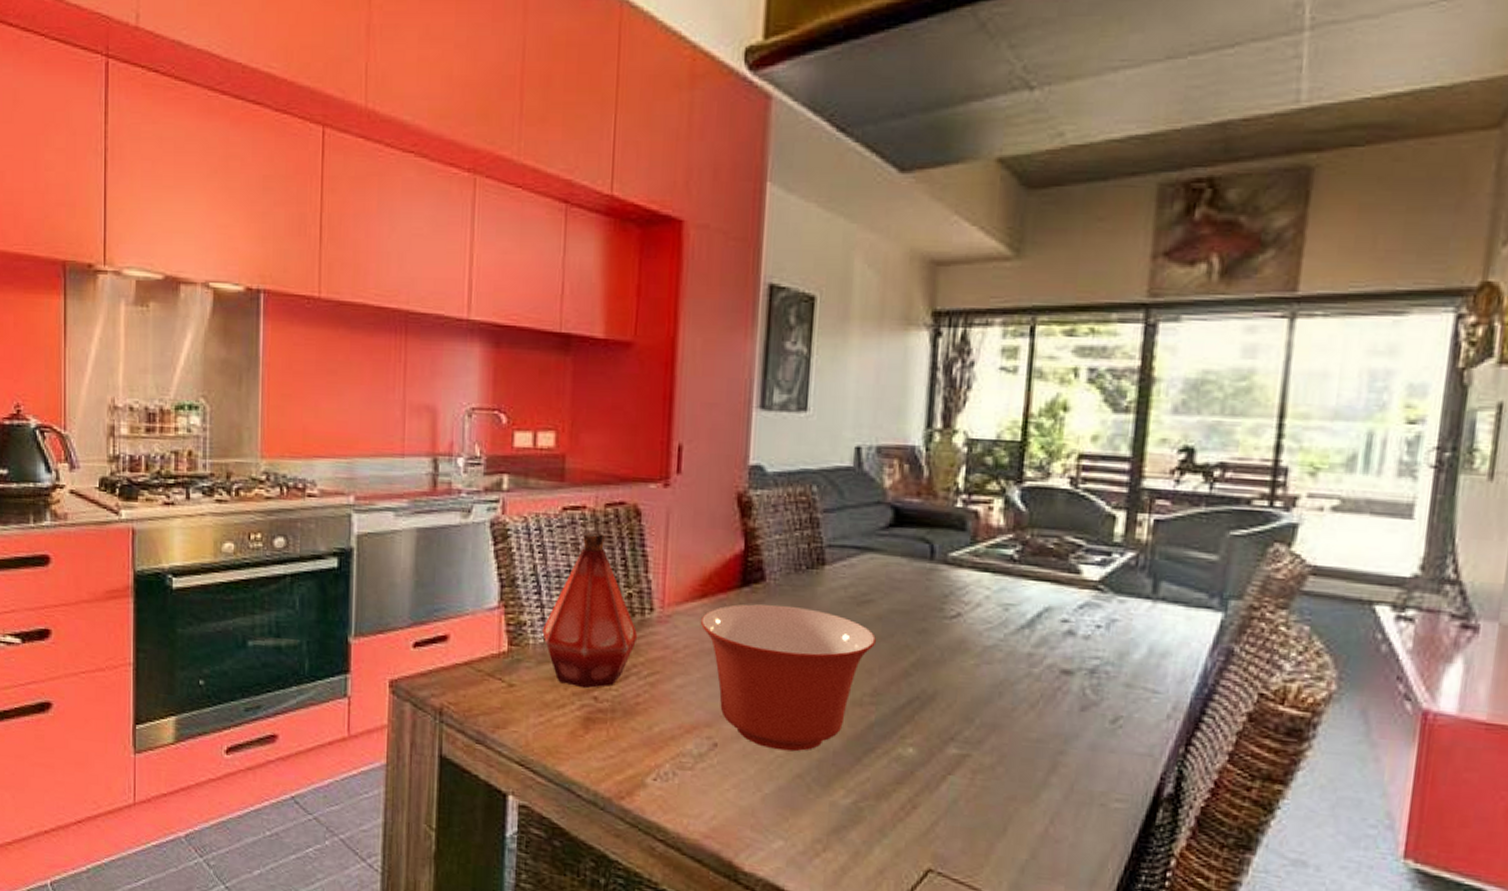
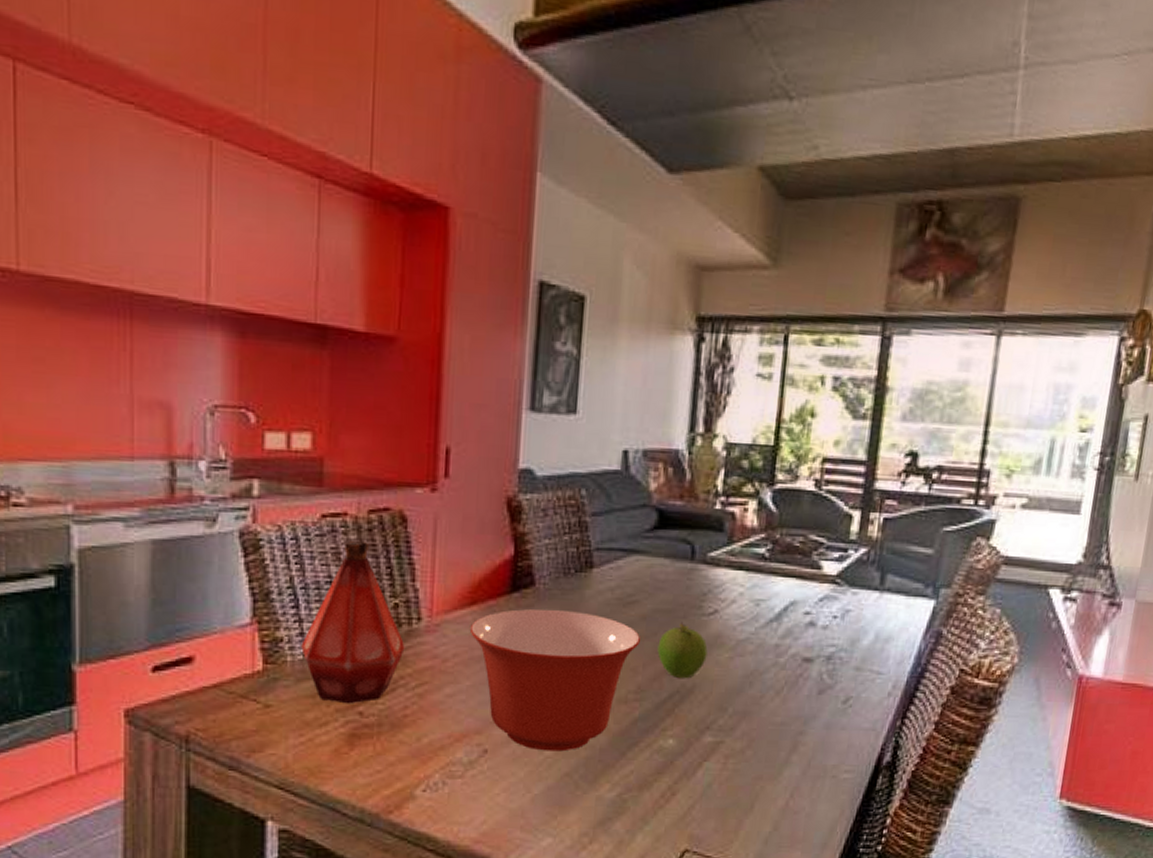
fruit: none [894,624,951,685] -> present [657,622,708,679]

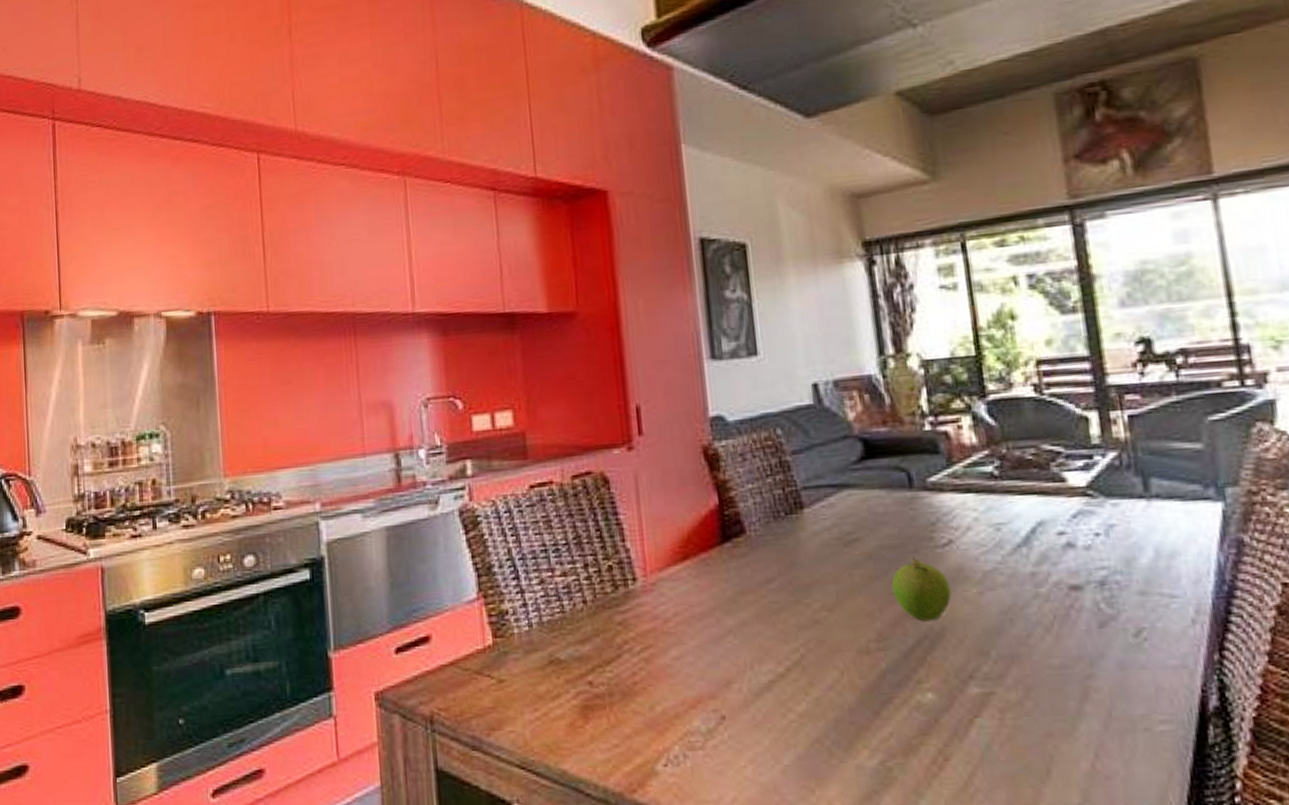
bottle: present [301,540,405,704] -> none [525,506,625,674]
mixing bowl: present [469,609,640,752] -> none [686,556,871,715]

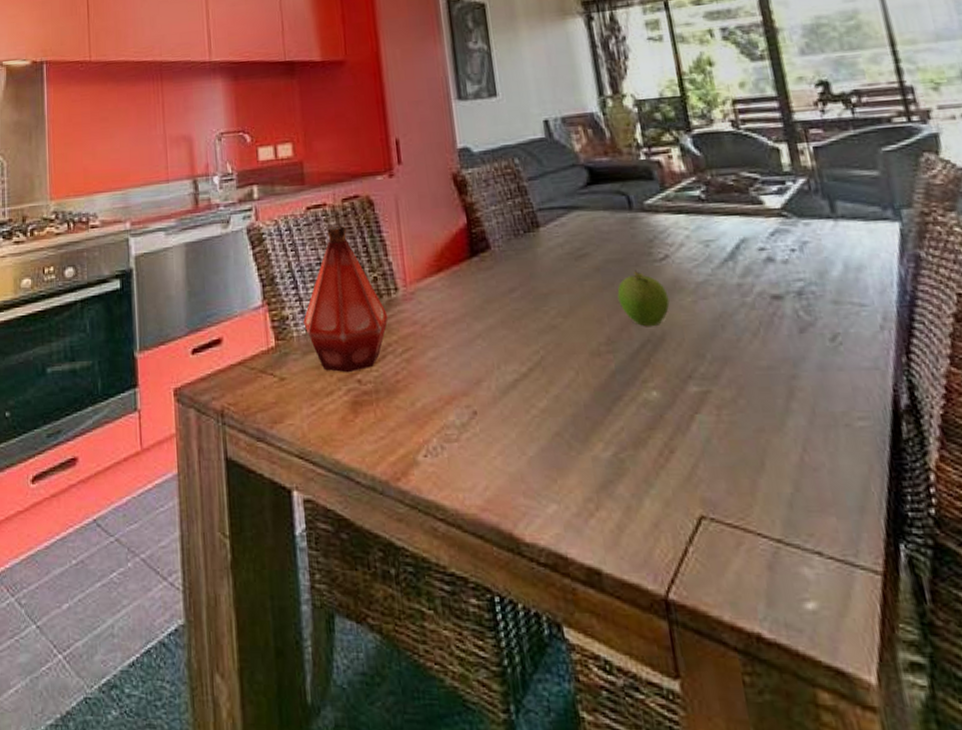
bottle: none [525,506,625,674] -> present [303,225,389,373]

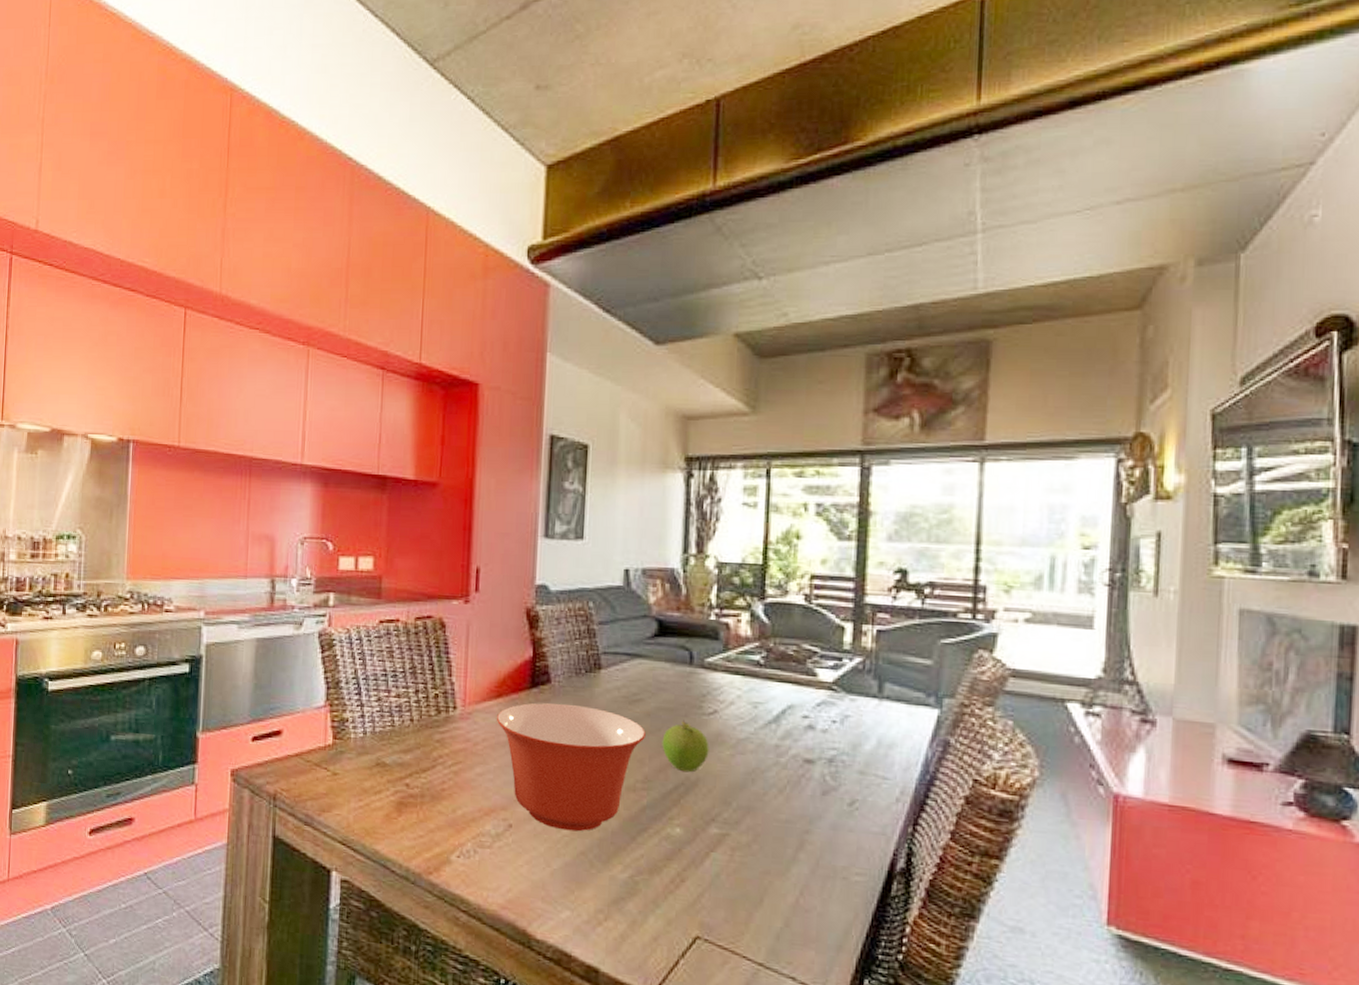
bottle: present [303,225,389,373] -> none [362,641,444,777]
mixing bowl: none [440,269,600,410] -> present [496,703,646,832]

